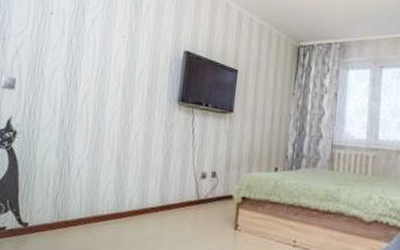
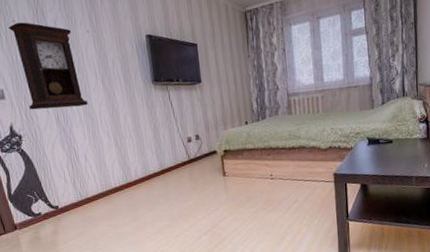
pendulum clock: none [35,15,106,113] -> present [8,22,88,110]

